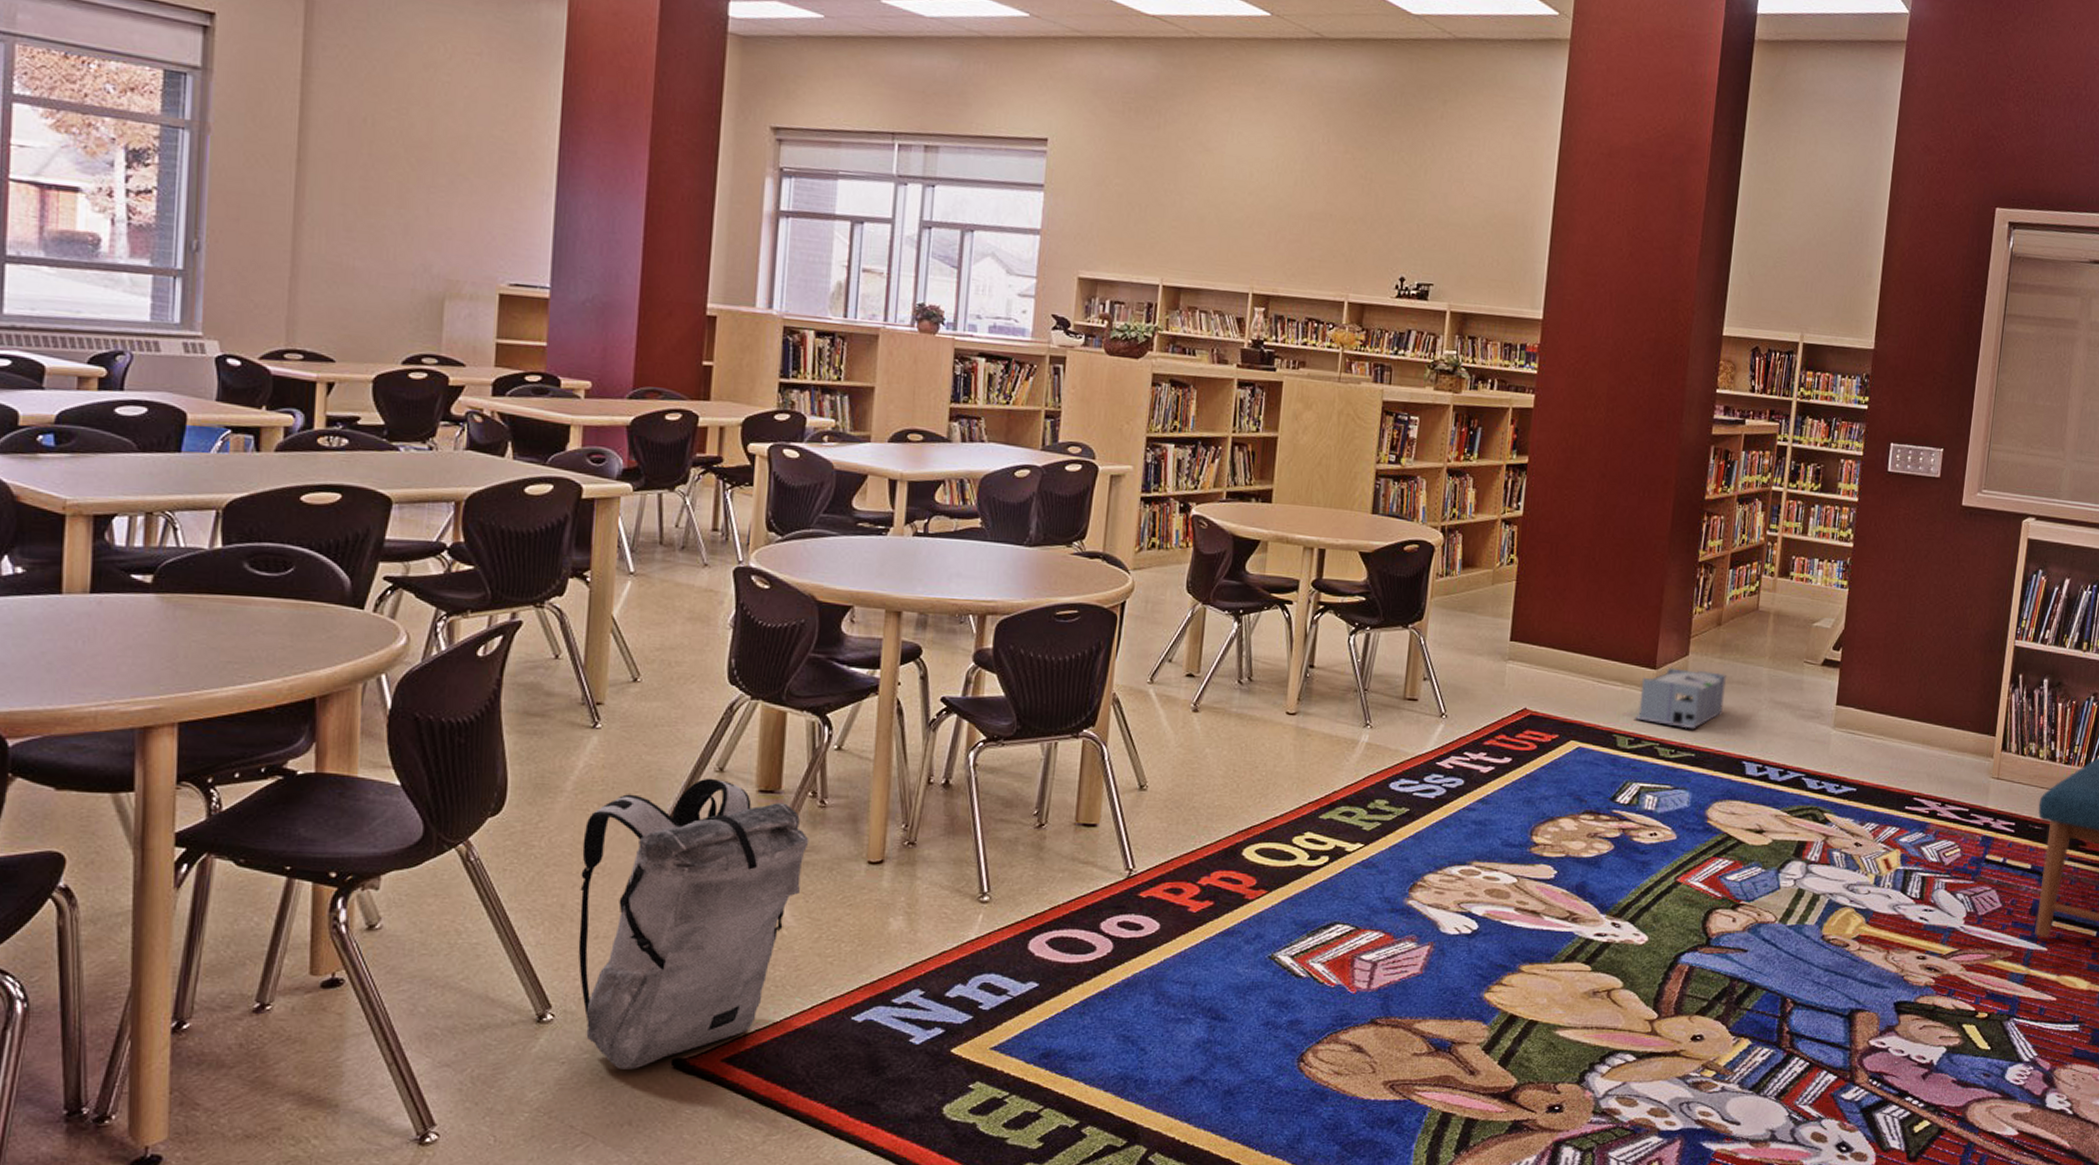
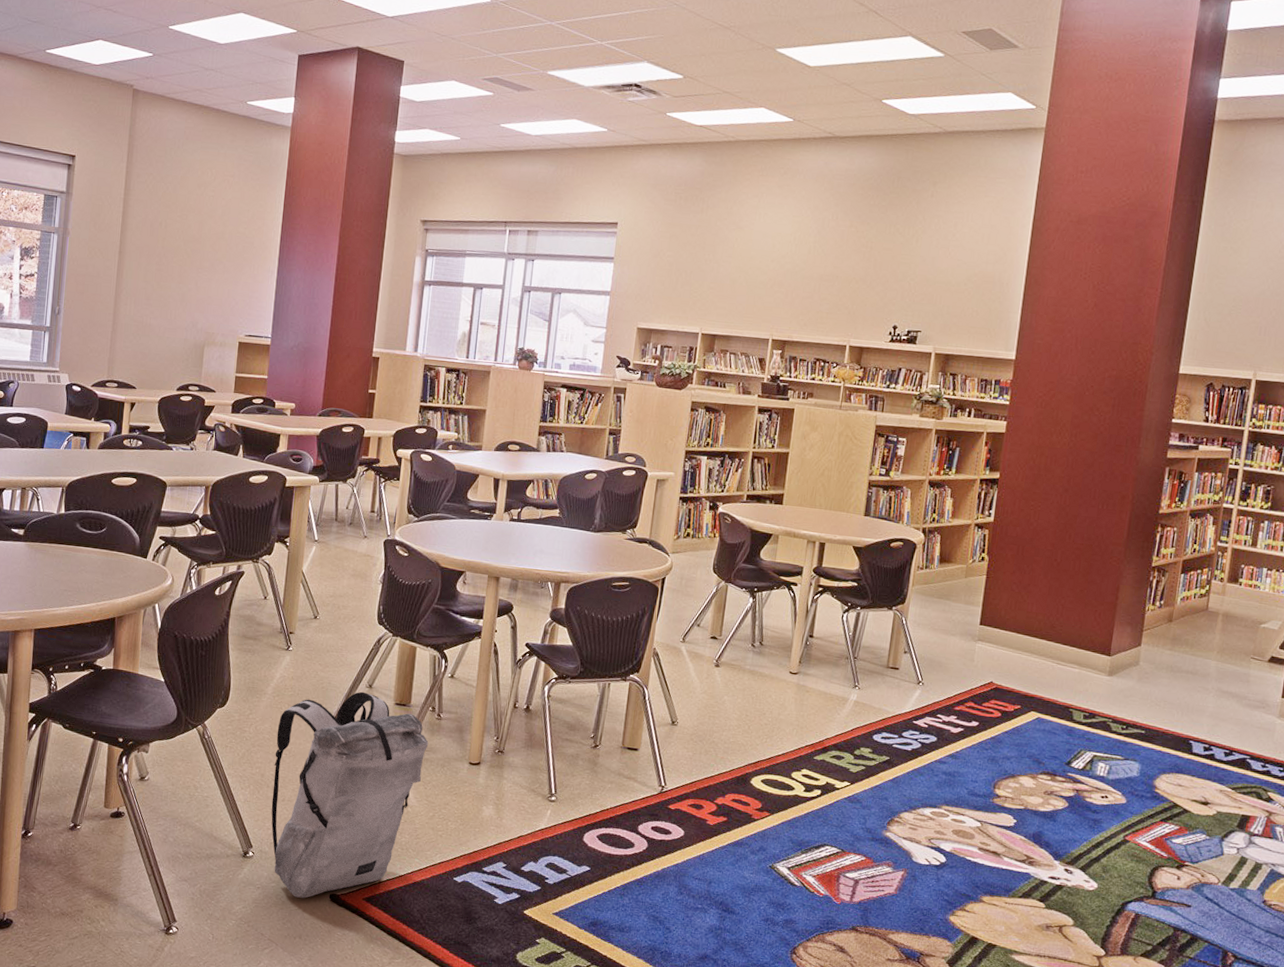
storage bin: present [1634,668,1726,729] -> none [1089,655,1176,710]

